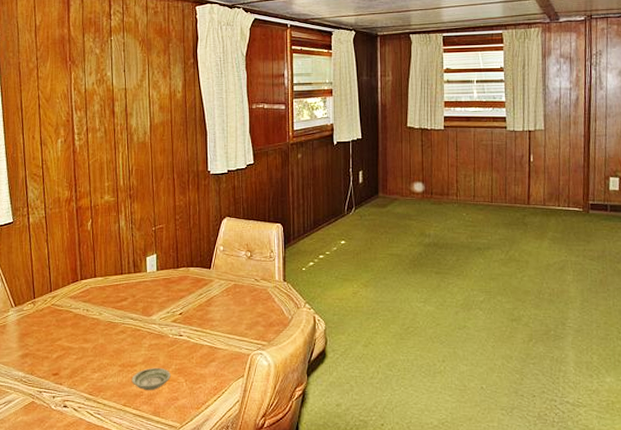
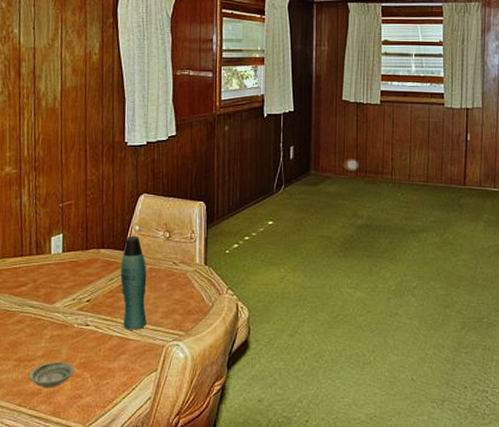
bottle: none [208,255,233,340] -> present [120,235,147,330]

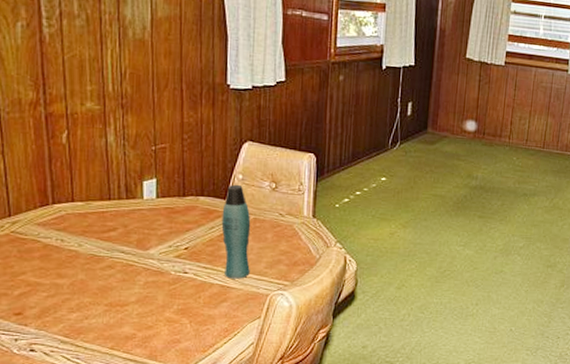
saucer: present [29,361,74,388] -> none [122,307,172,333]

